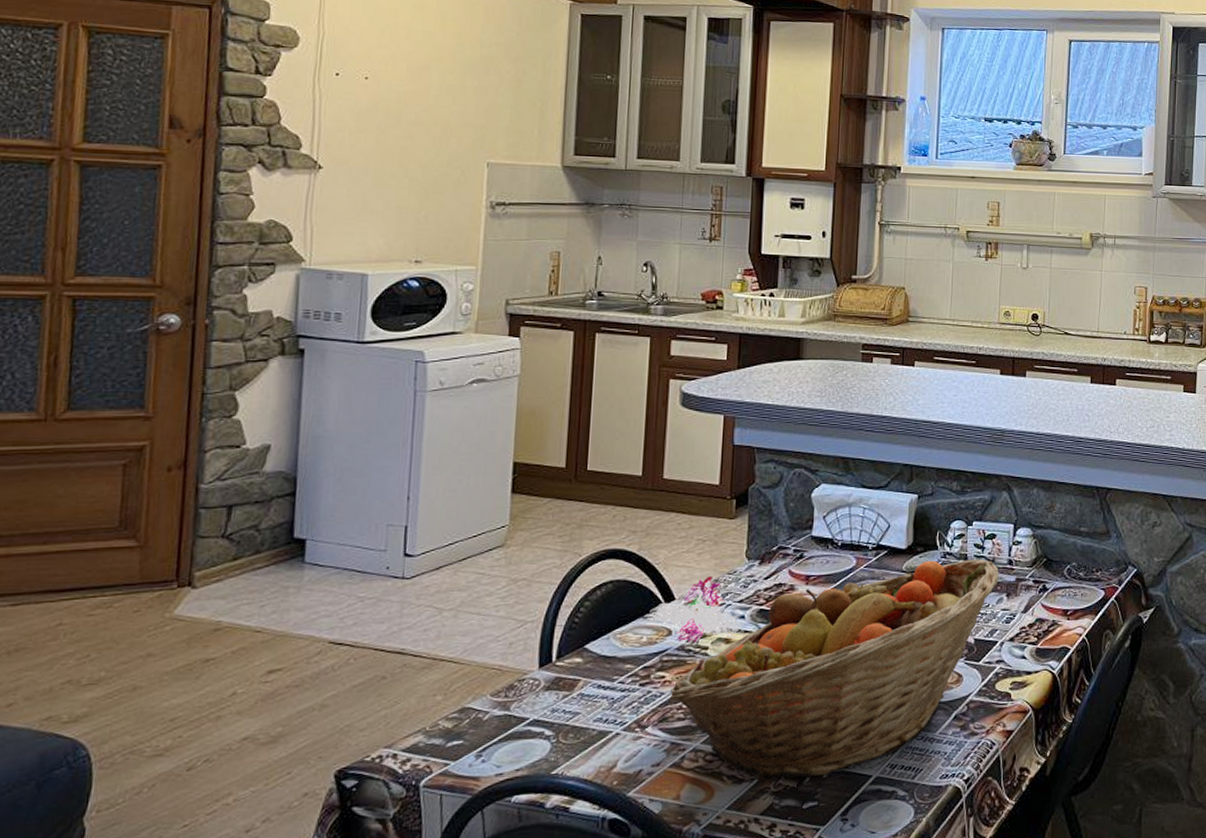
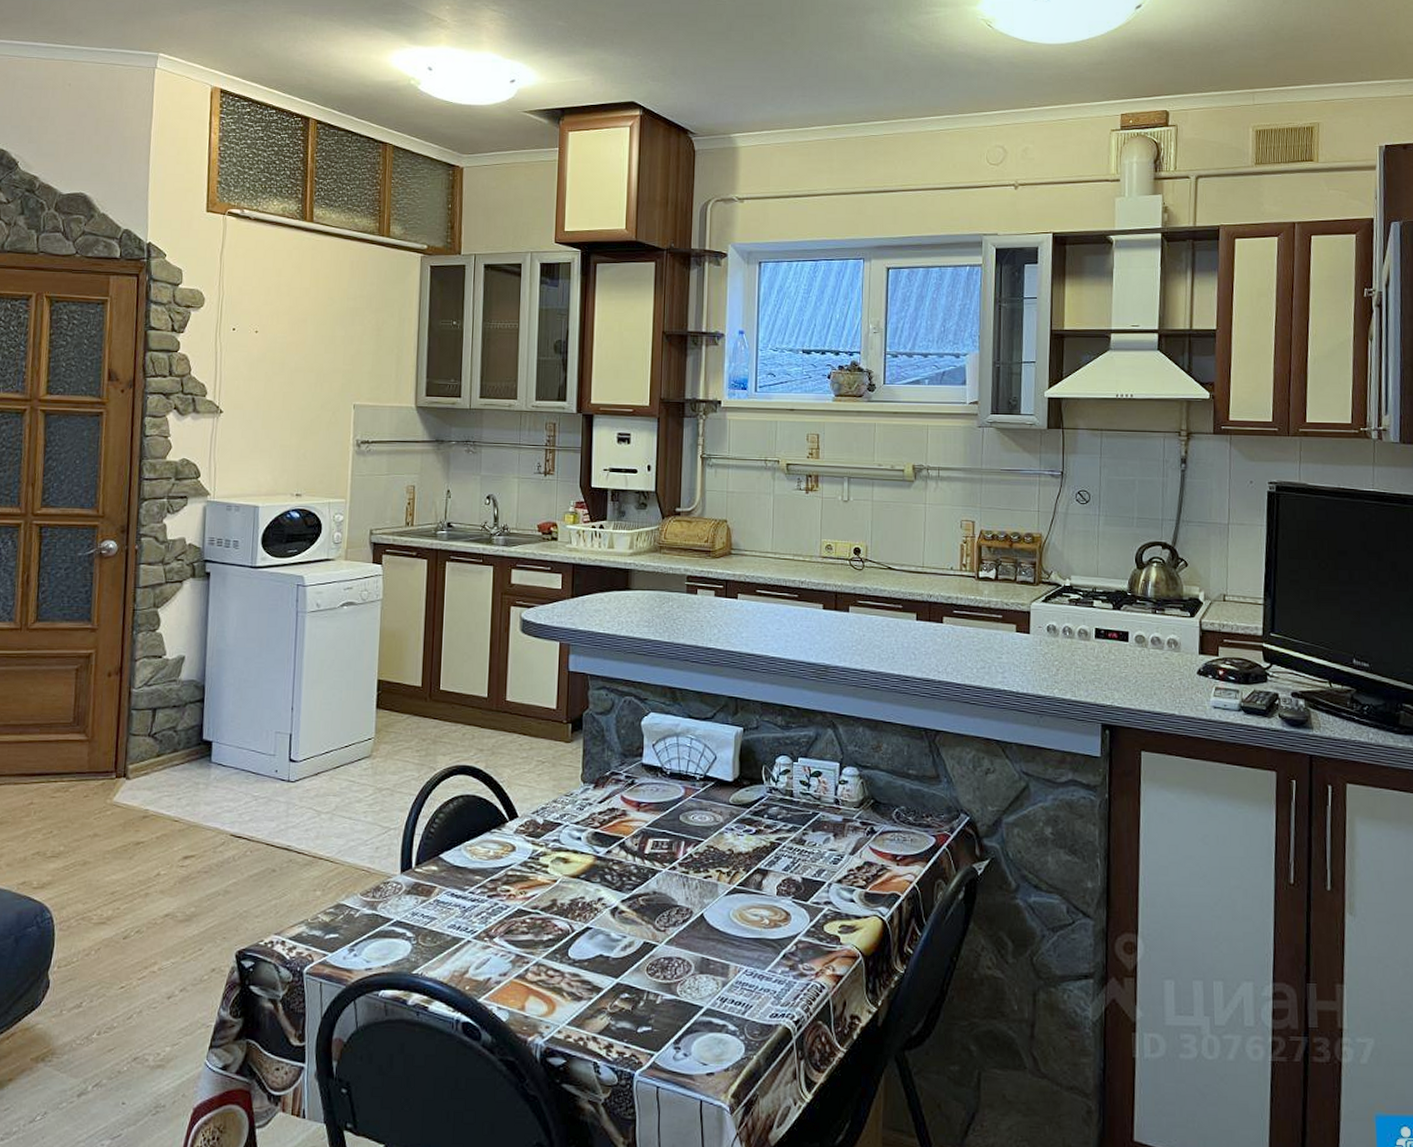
flower: present [648,575,746,646] -> none [494,796,583,863]
fruit basket: present [669,559,999,782] -> none [514,794,826,1002]

